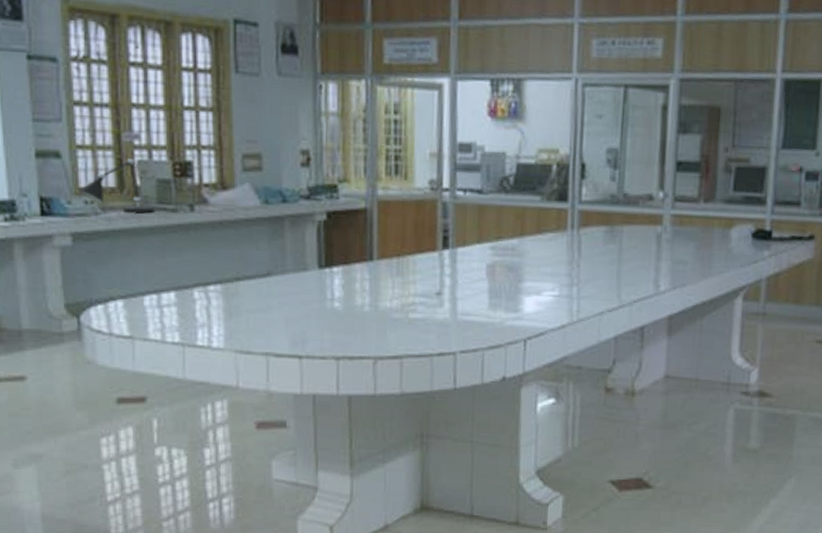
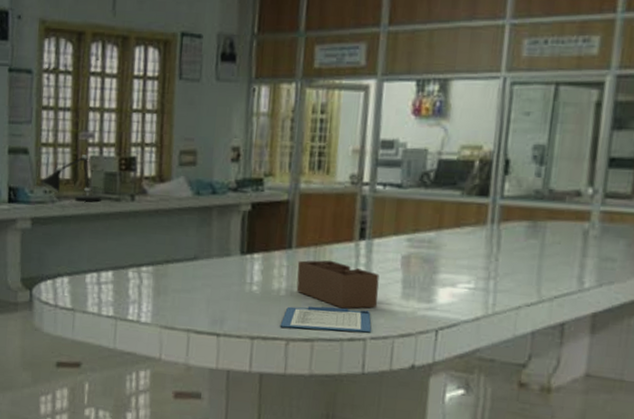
clipboard: none [366,320,460,347] -> present [280,305,371,333]
desk organizer: none [380,271,466,323] -> present [296,260,380,309]

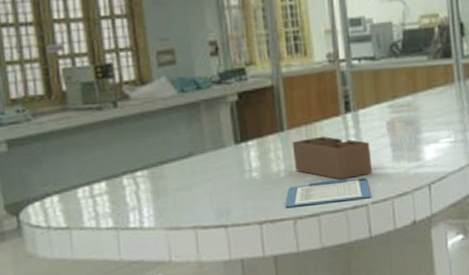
desk lamp: present [41,155,101,203] -> none [12,68,81,117]

